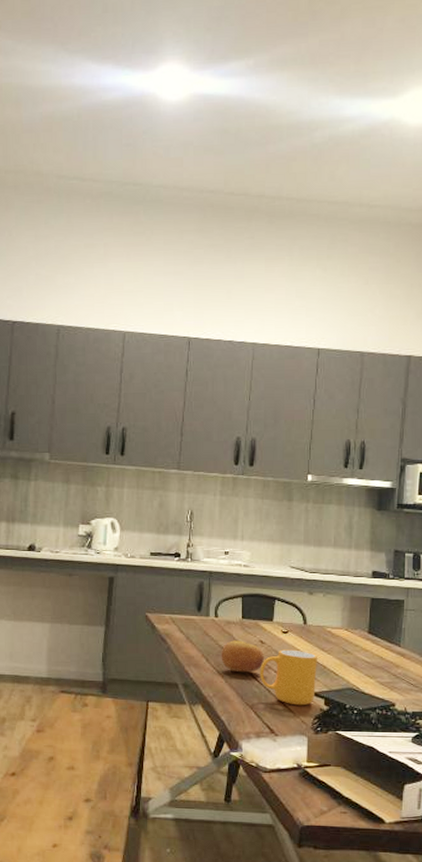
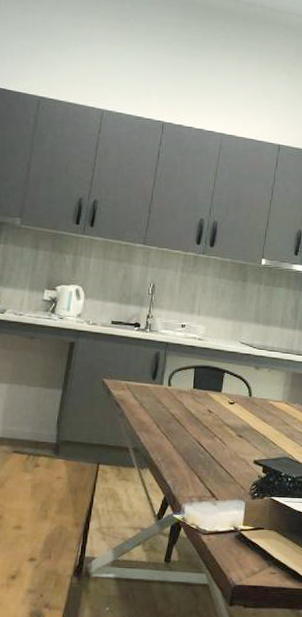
fruit: present [221,640,265,673] -> none [171,408,212,440]
mug: present [260,649,317,706] -> none [206,419,259,472]

